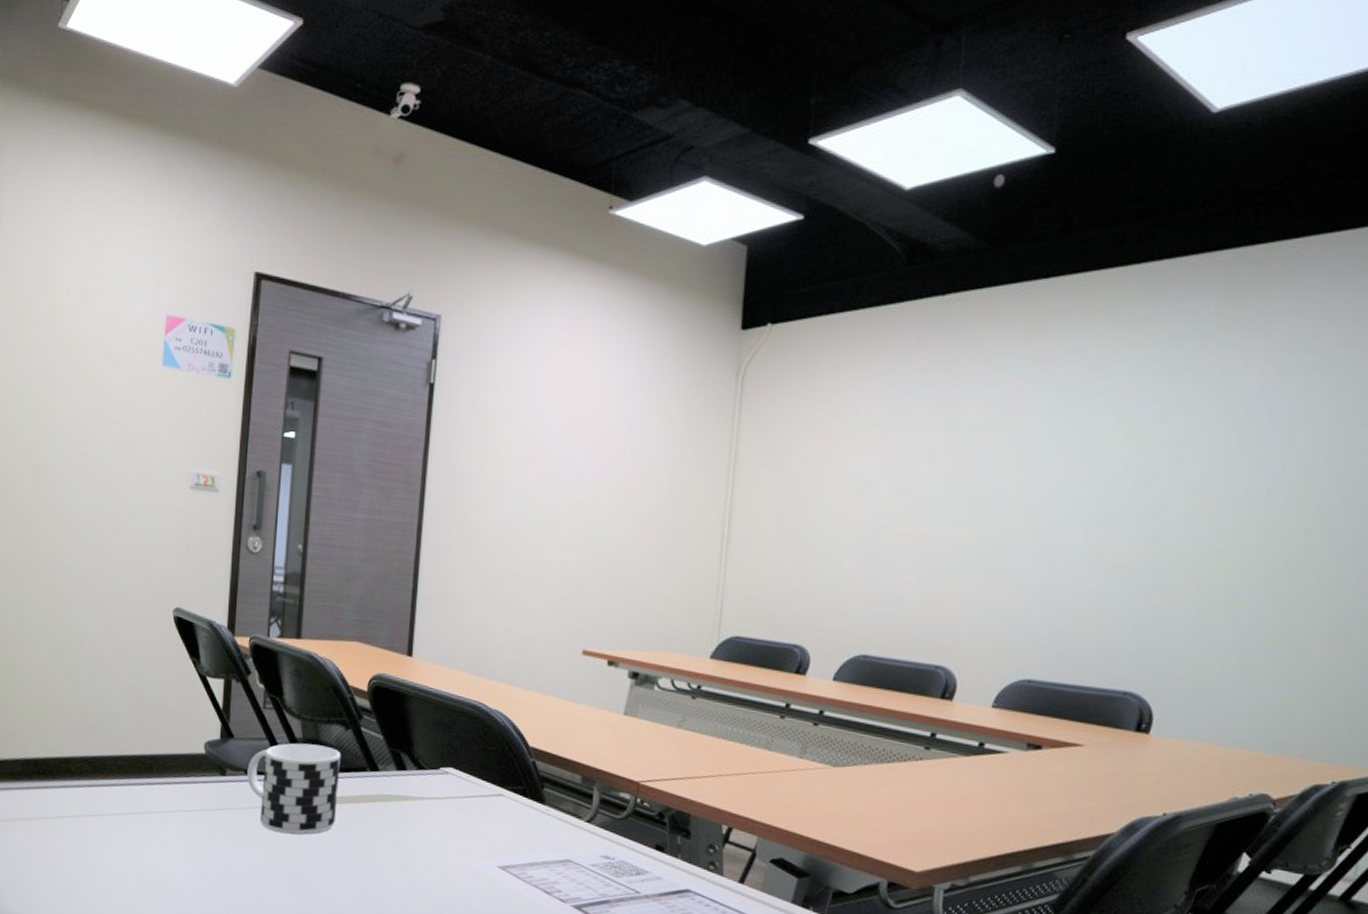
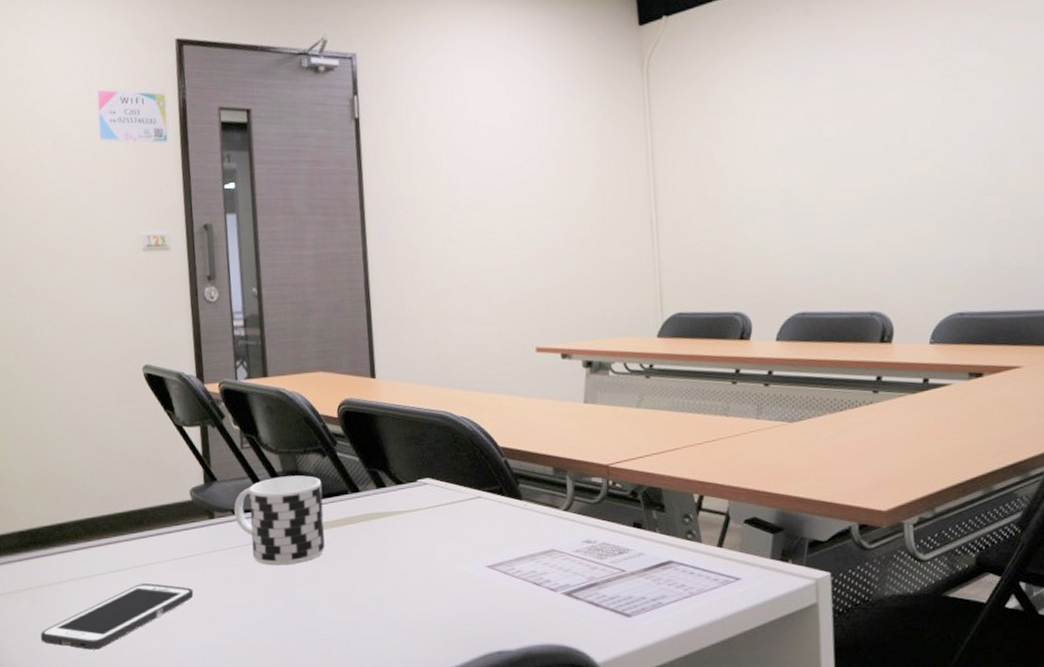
cell phone: none [31,831,194,891] -> present [40,583,194,650]

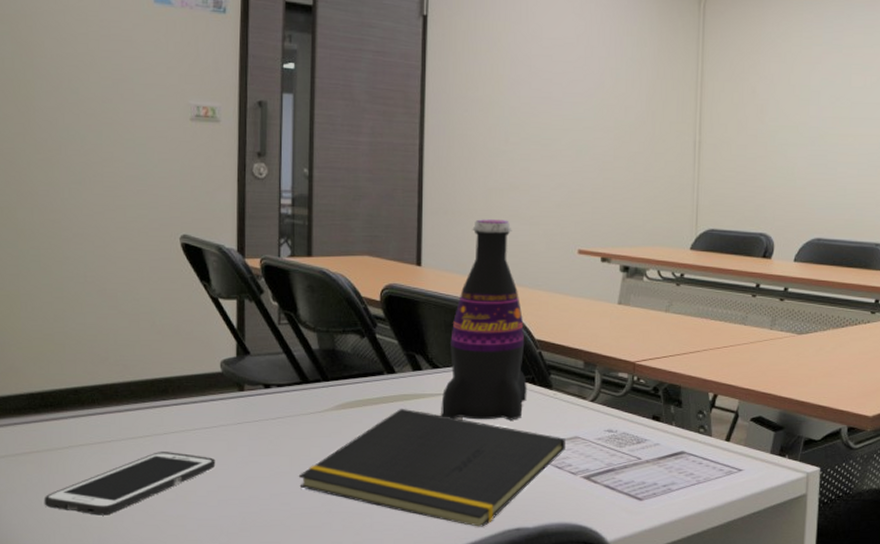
cup: present [234,475,325,566] -> none [266,354,358,440]
notepad: none [273,528,542,651] -> present [298,408,565,527]
beverage bottle: none [408,322,496,537] -> present [441,219,527,420]

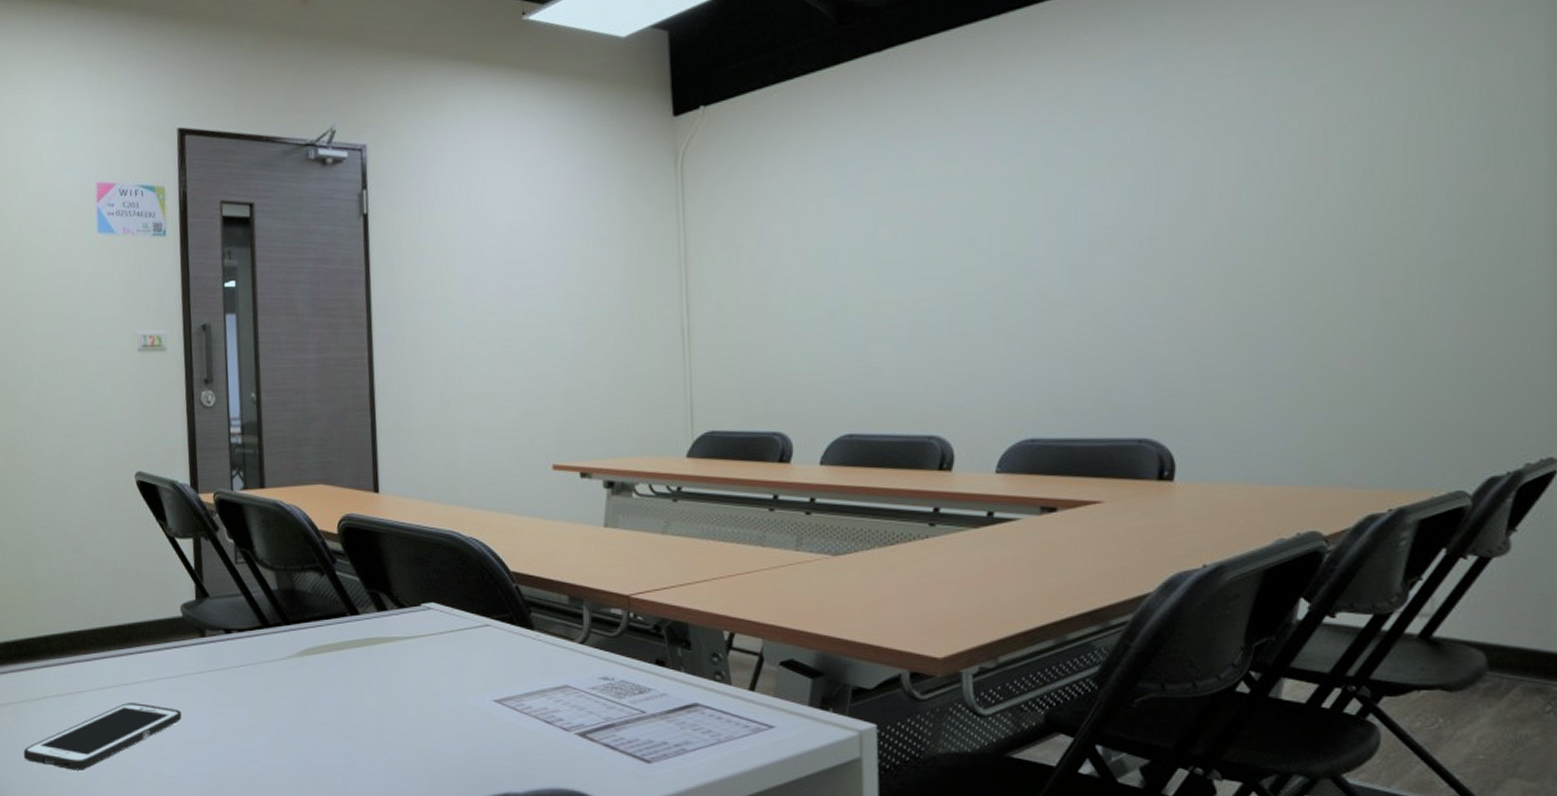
notepad: present [298,408,565,527] -> none [265,653,554,791]
beverage bottle: present [441,219,527,420] -> none [410,435,506,667]

